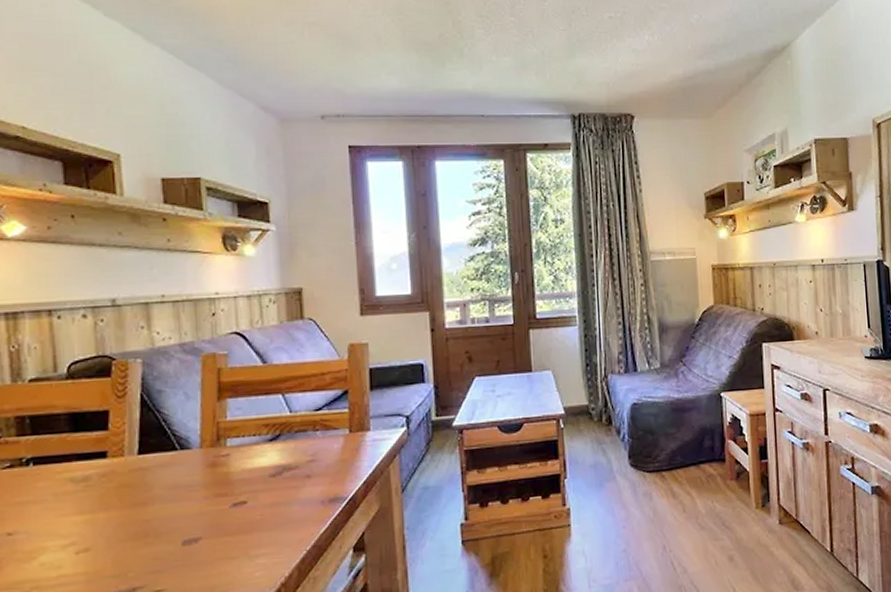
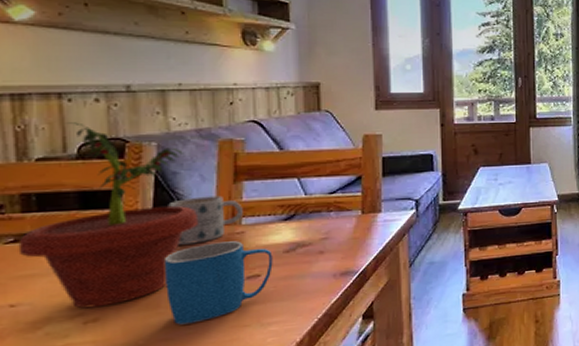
potted plant: none [14,340,185,538] -> present [18,122,199,309]
mug: none [150,464,259,556] -> present [163,241,273,325]
mug: none [154,415,228,469] -> present [168,195,243,245]

